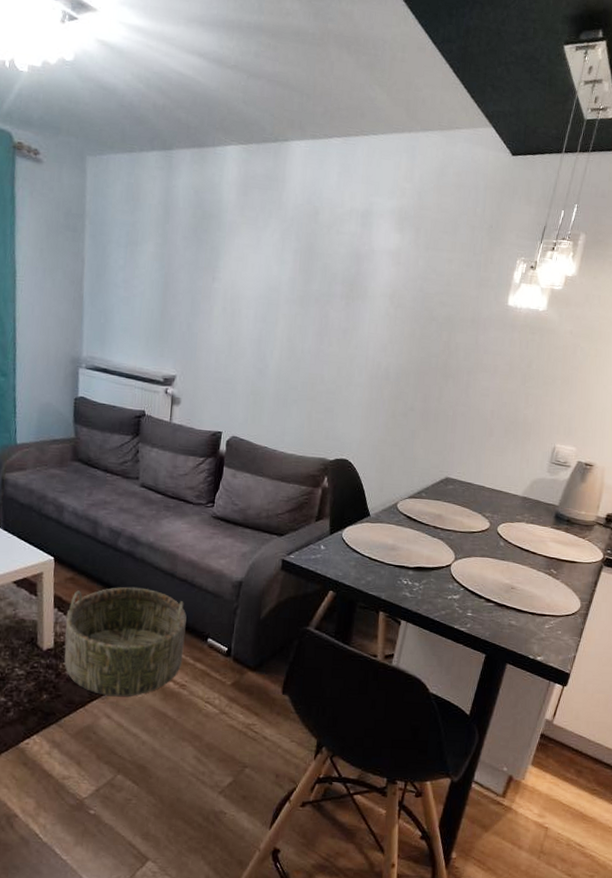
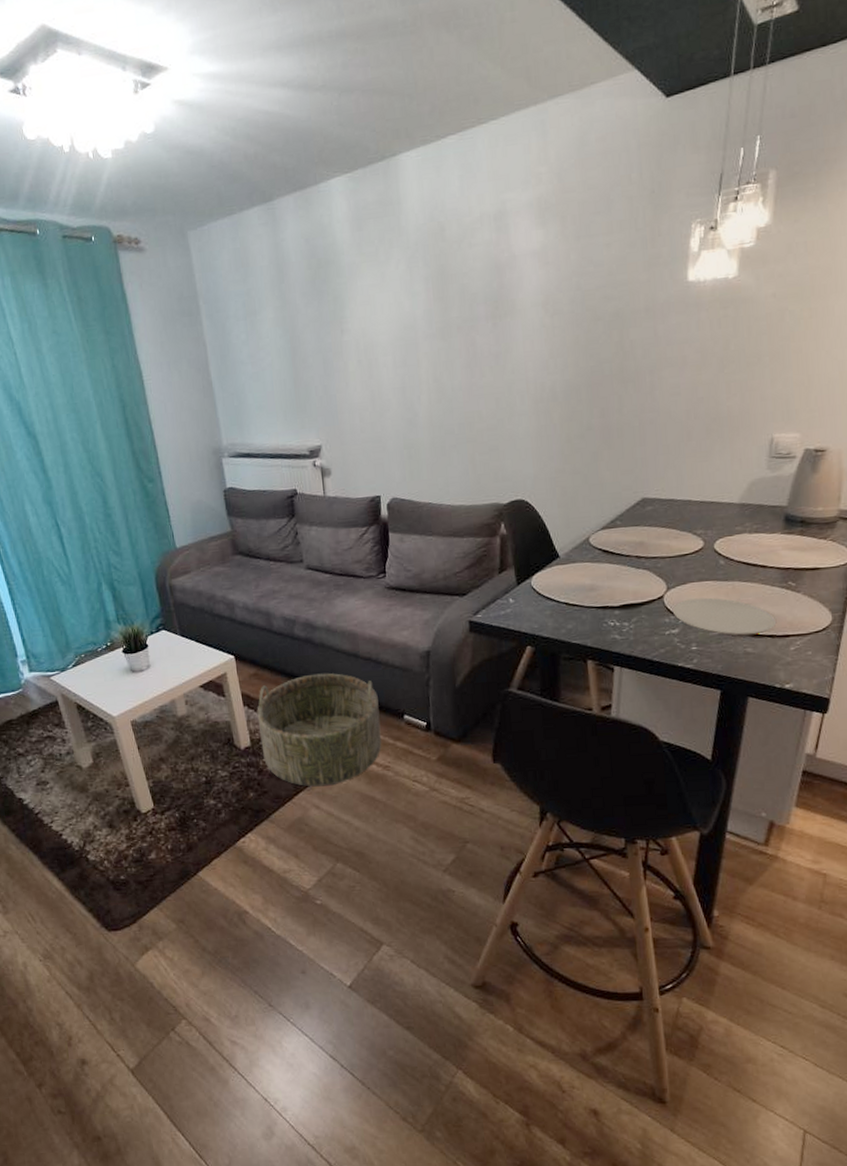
plate: none [457,571,538,610] -> present [673,597,777,636]

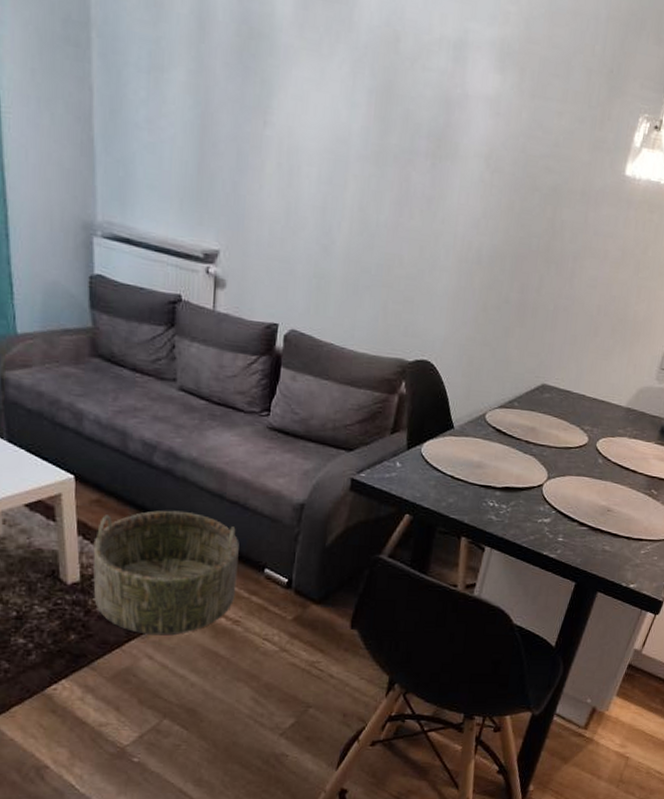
plate: present [673,597,777,636] -> none [549,491,635,535]

